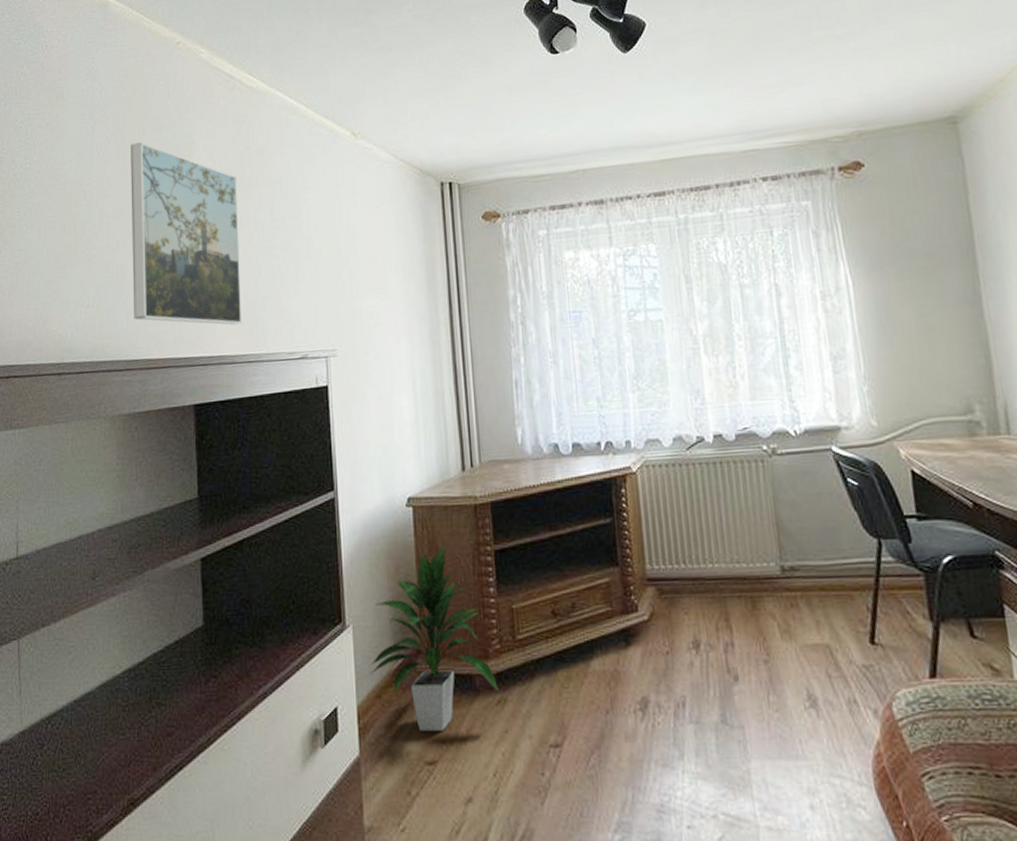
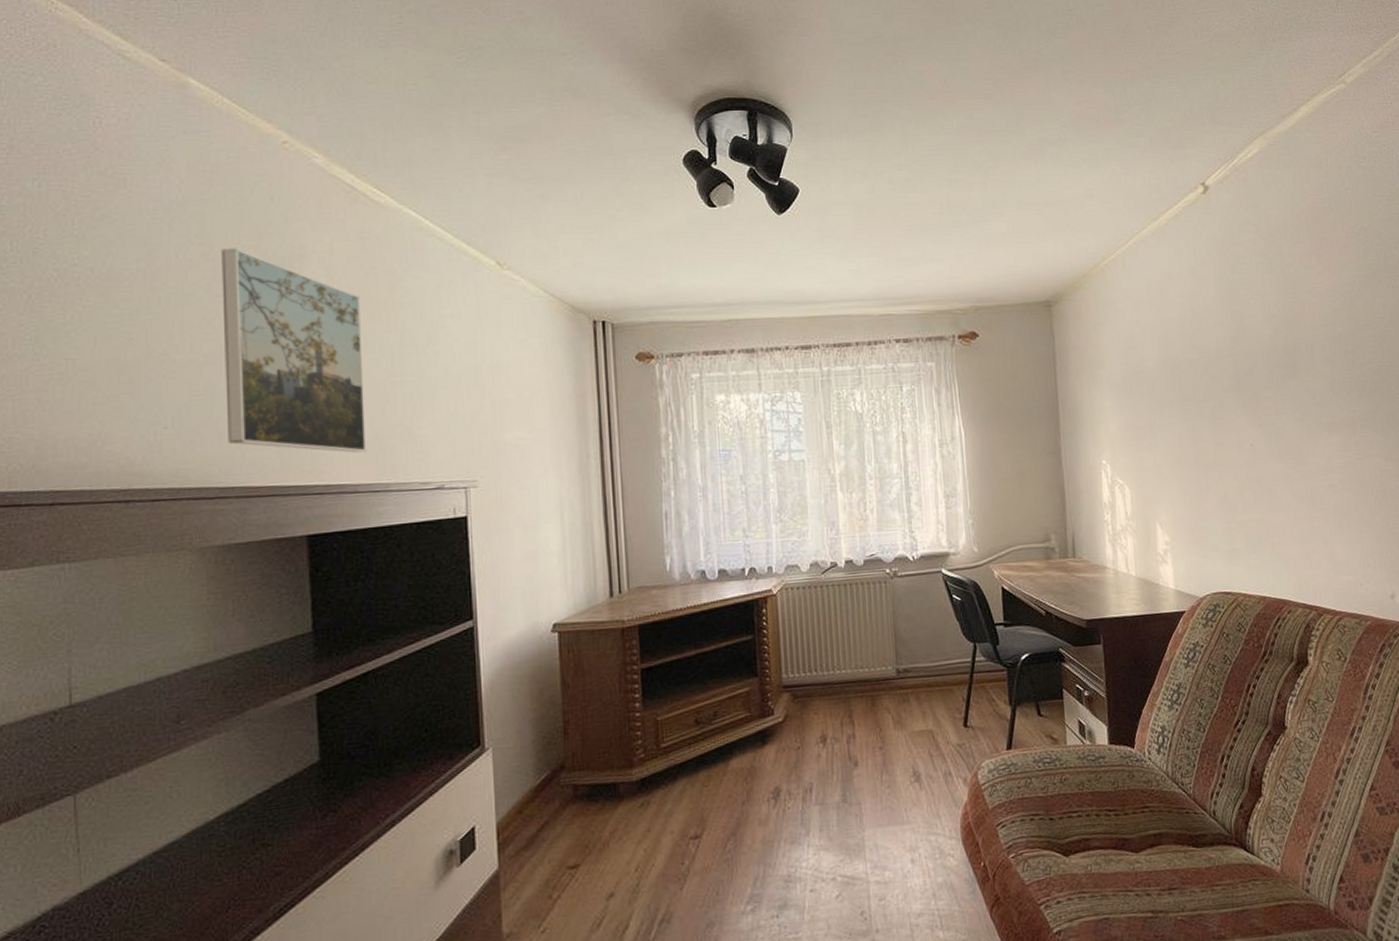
indoor plant: present [369,545,499,731] -> none [510,666,642,839]

